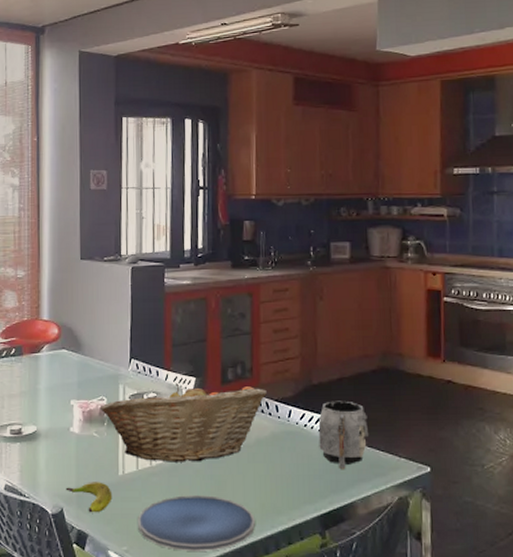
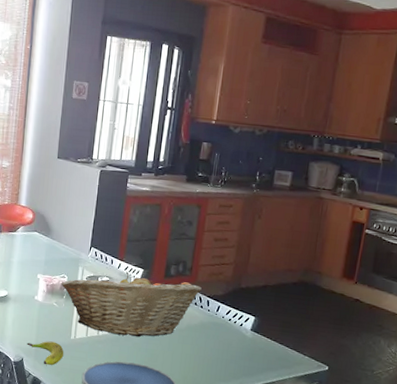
mug: present [318,400,369,470] -> none [238,303,283,359]

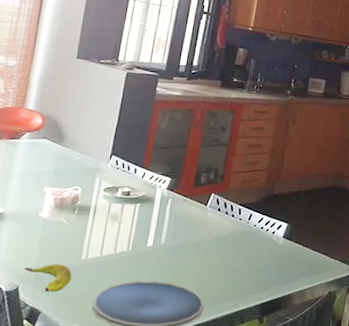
fruit basket: present [62,271,202,337] -> none [73,180,233,253]

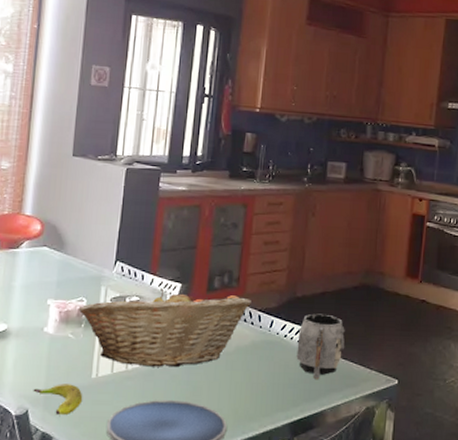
fruit basket: none [73,180,233,253] -> present [79,287,251,368]
mug: none [270,209,315,267] -> present [296,313,345,380]

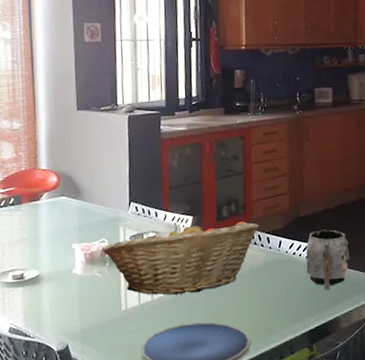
banana: present [33,383,83,416] -> none [70,317,116,347]

